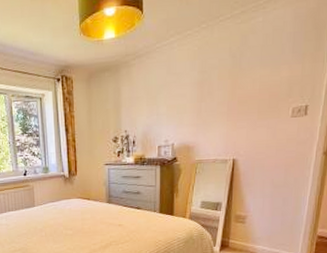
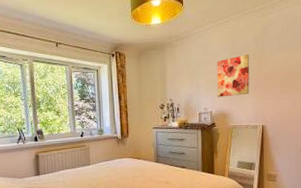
wall art: none [181,72,223,127] -> present [217,54,250,97]

